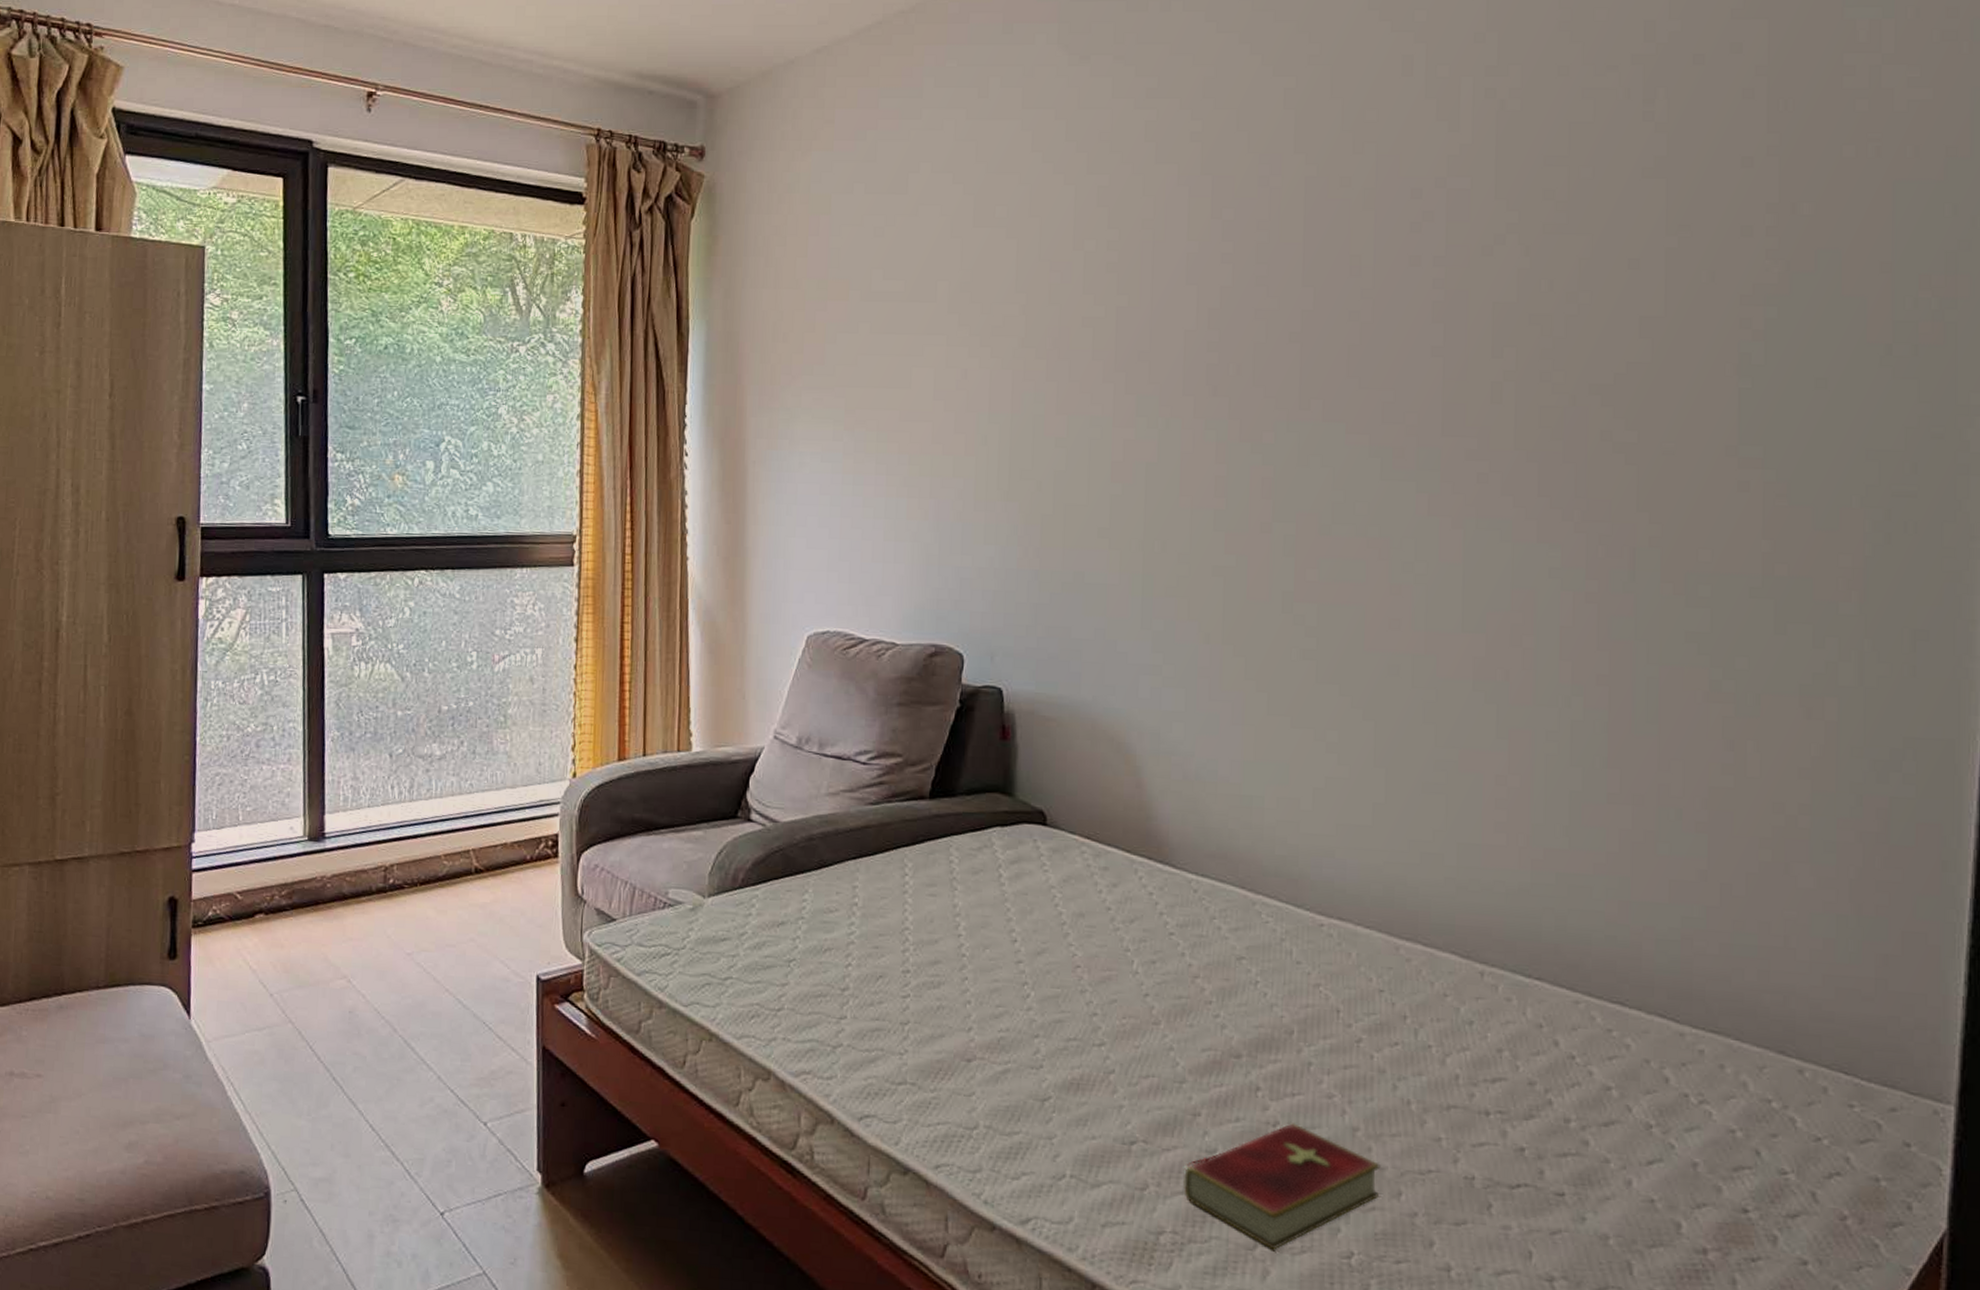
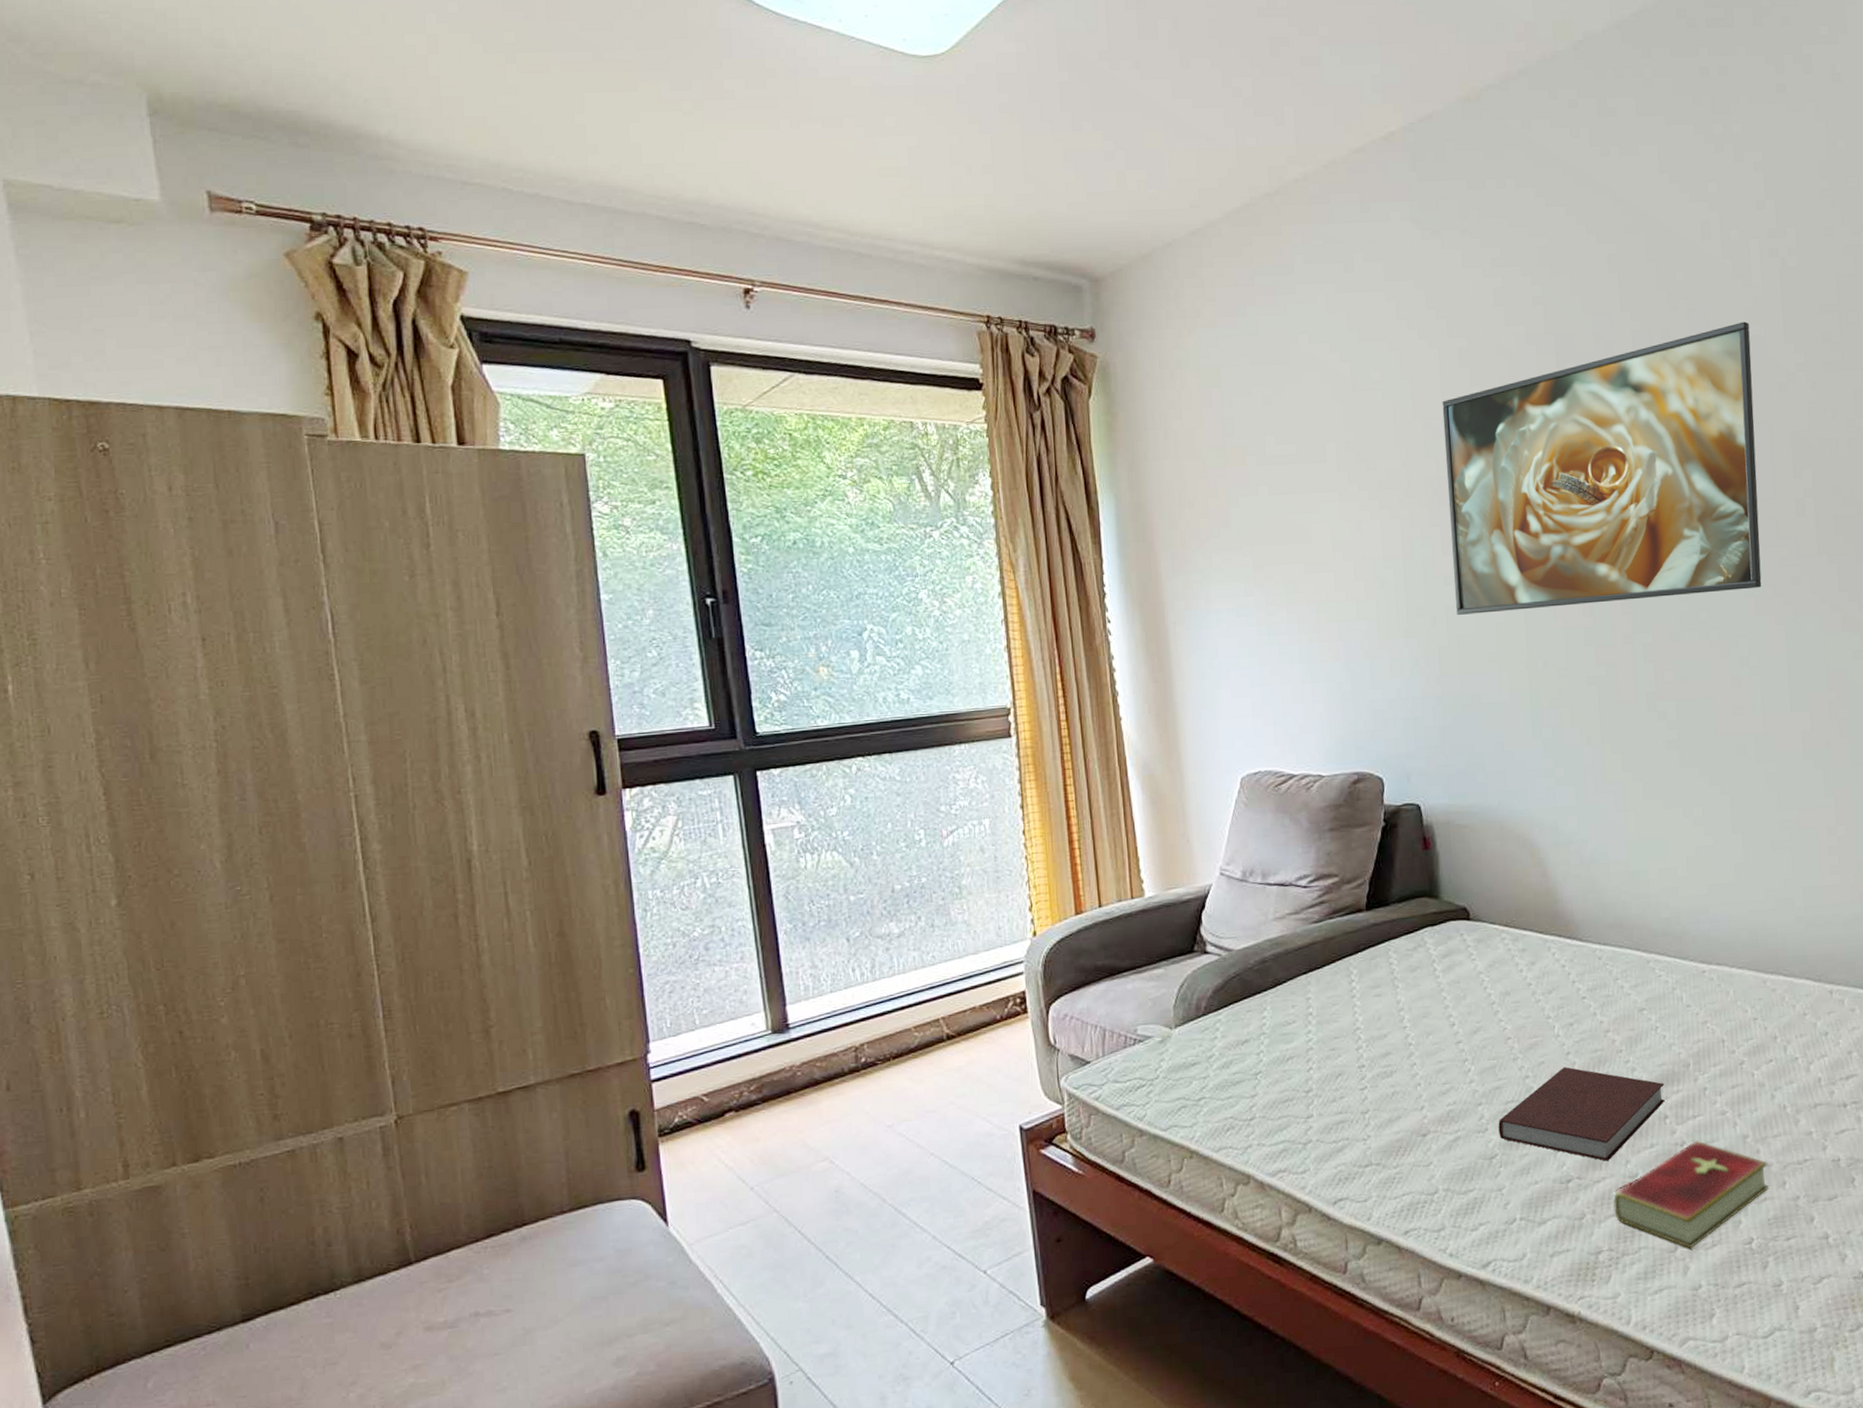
notebook: none [1055,1010,1259,1128] -> present [1498,1067,1665,1161]
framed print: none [1065,172,1451,483] -> present [1442,321,1762,615]

